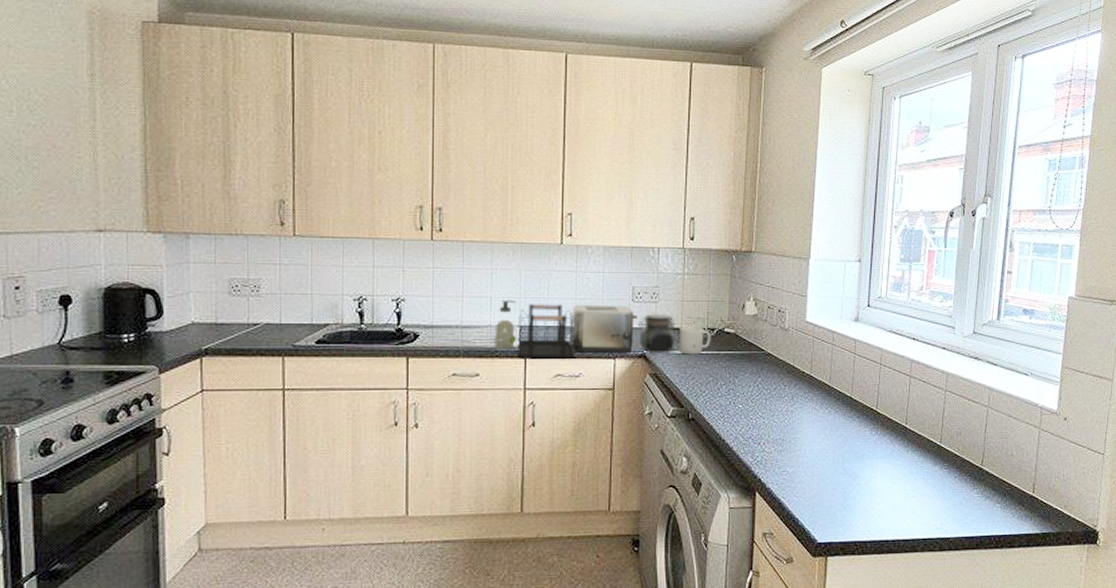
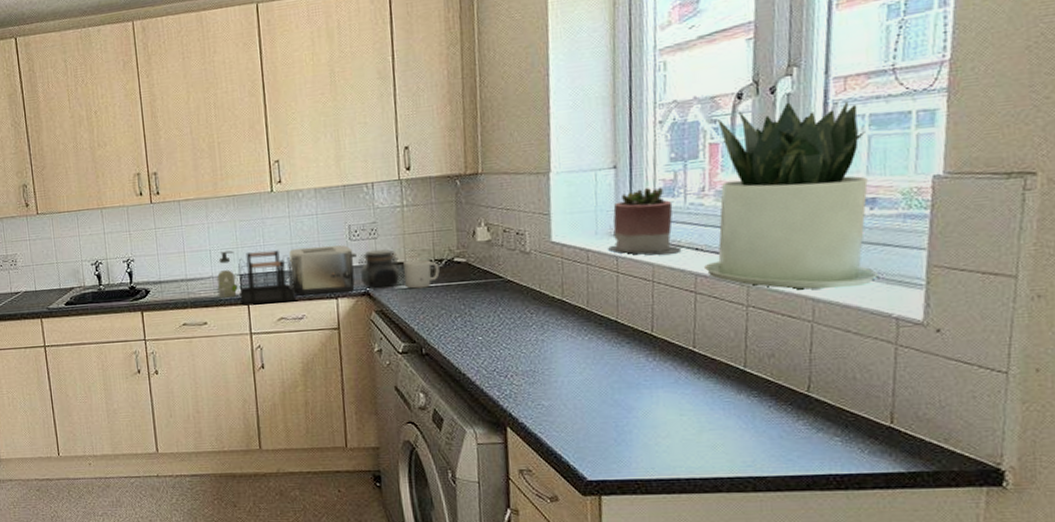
succulent planter: none [848,282,903,341] -> present [607,187,682,255]
planter: none [918,224,1033,381] -> present [704,101,880,290]

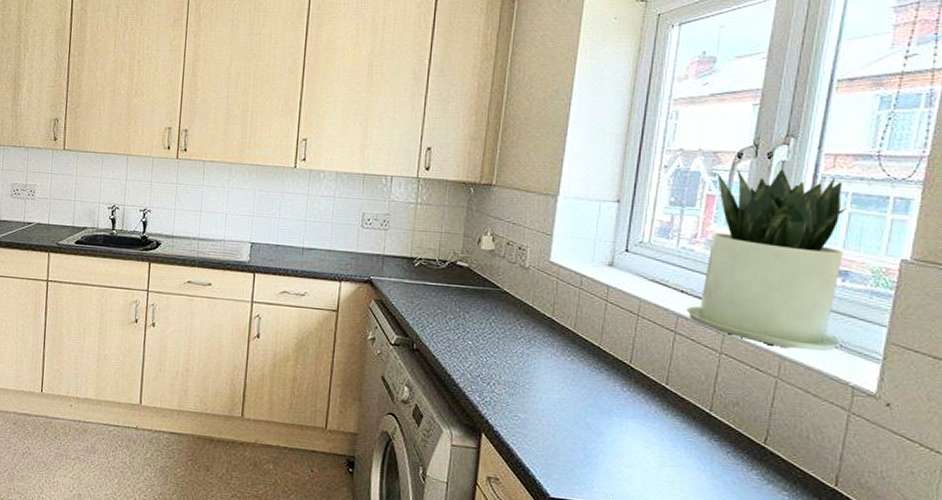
soap dispenser: present [215,250,238,298] -> none [226,217,249,263]
dish rack: present [238,250,296,306] -> none [248,223,304,279]
toaster: present [289,245,357,296] -> none [299,226,366,278]
jar: present [357,248,401,289] -> none [365,240,405,280]
mug: present [403,259,440,289] -> none [407,256,442,286]
succulent planter: present [607,187,682,255] -> none [600,226,669,292]

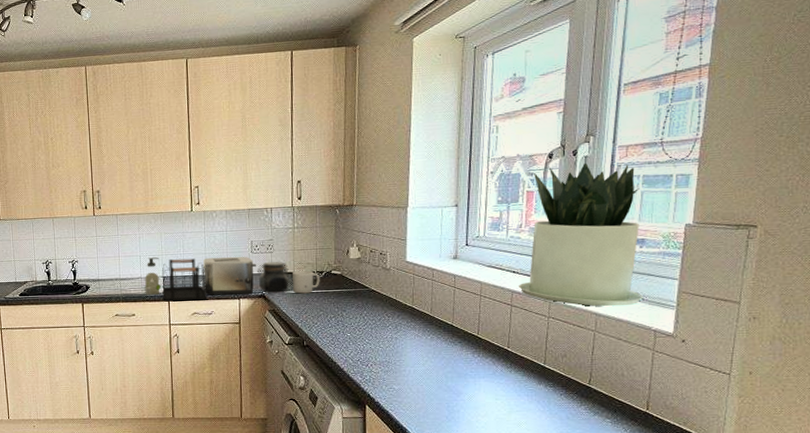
soap dispenser: none [226,217,249,263] -> present [143,257,161,295]
dish rack: none [248,223,304,279] -> present [162,258,207,302]
toaster: none [299,226,366,278] -> present [203,256,256,295]
jar: none [365,240,405,280] -> present [256,261,290,293]
mug: none [407,256,442,286] -> present [292,271,320,294]

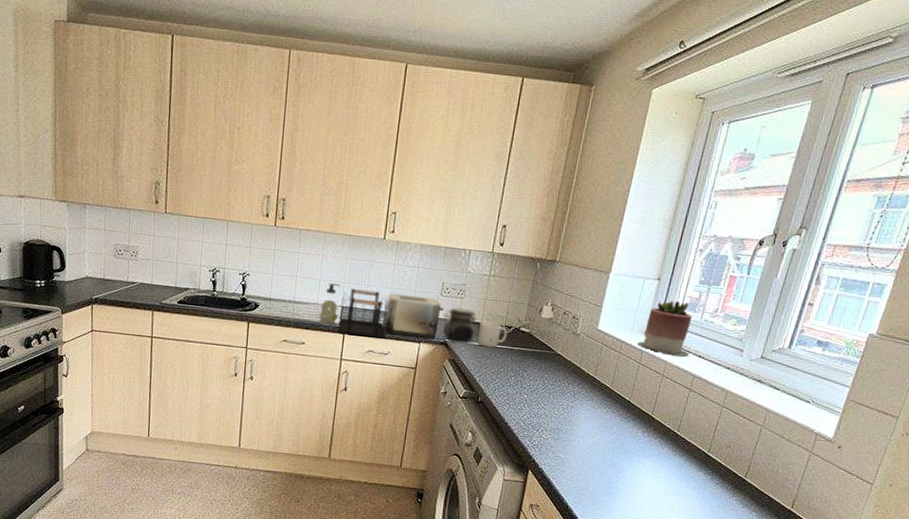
succulent planter: none [447,223,503,275] -> present [636,301,693,357]
planter: present [519,162,644,307] -> none [701,255,837,406]

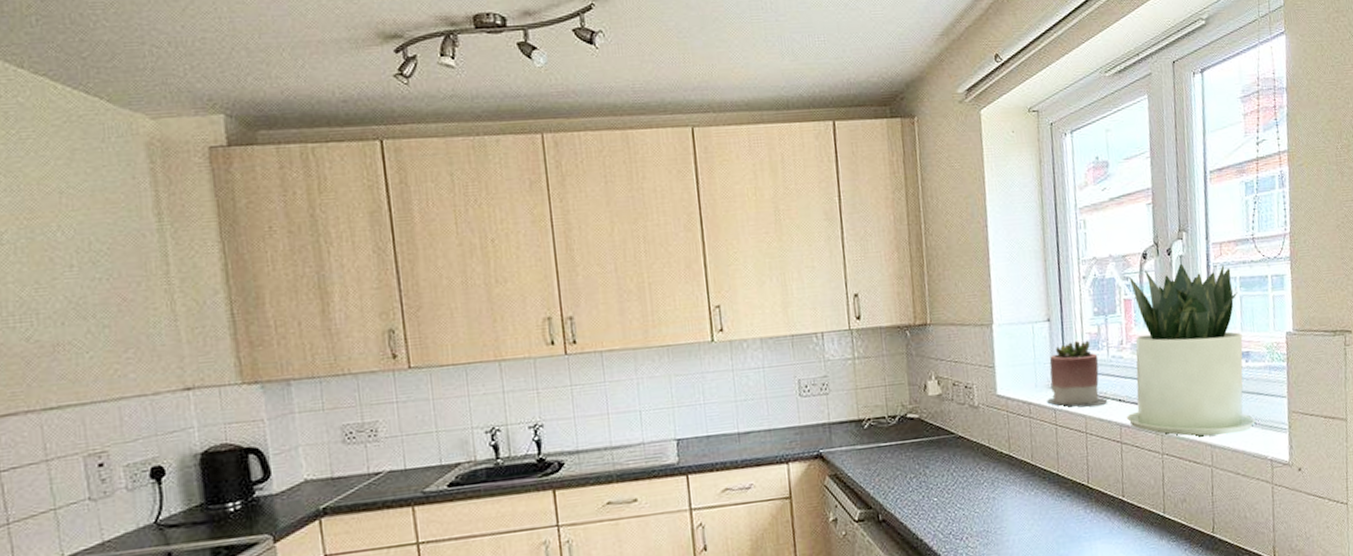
soap dispenser: present [319,283,341,325] -> none [646,410,675,469]
dish rack: present [338,289,390,340] -> none [674,409,742,477]
toaster: present [384,293,444,340] -> none [733,402,808,462]
jar: present [443,307,477,342] -> none [808,405,854,451]
mug: present [477,322,508,348] -> none [856,416,894,449]
planter: none [701,255,837,406] -> present [1127,263,1257,437]

